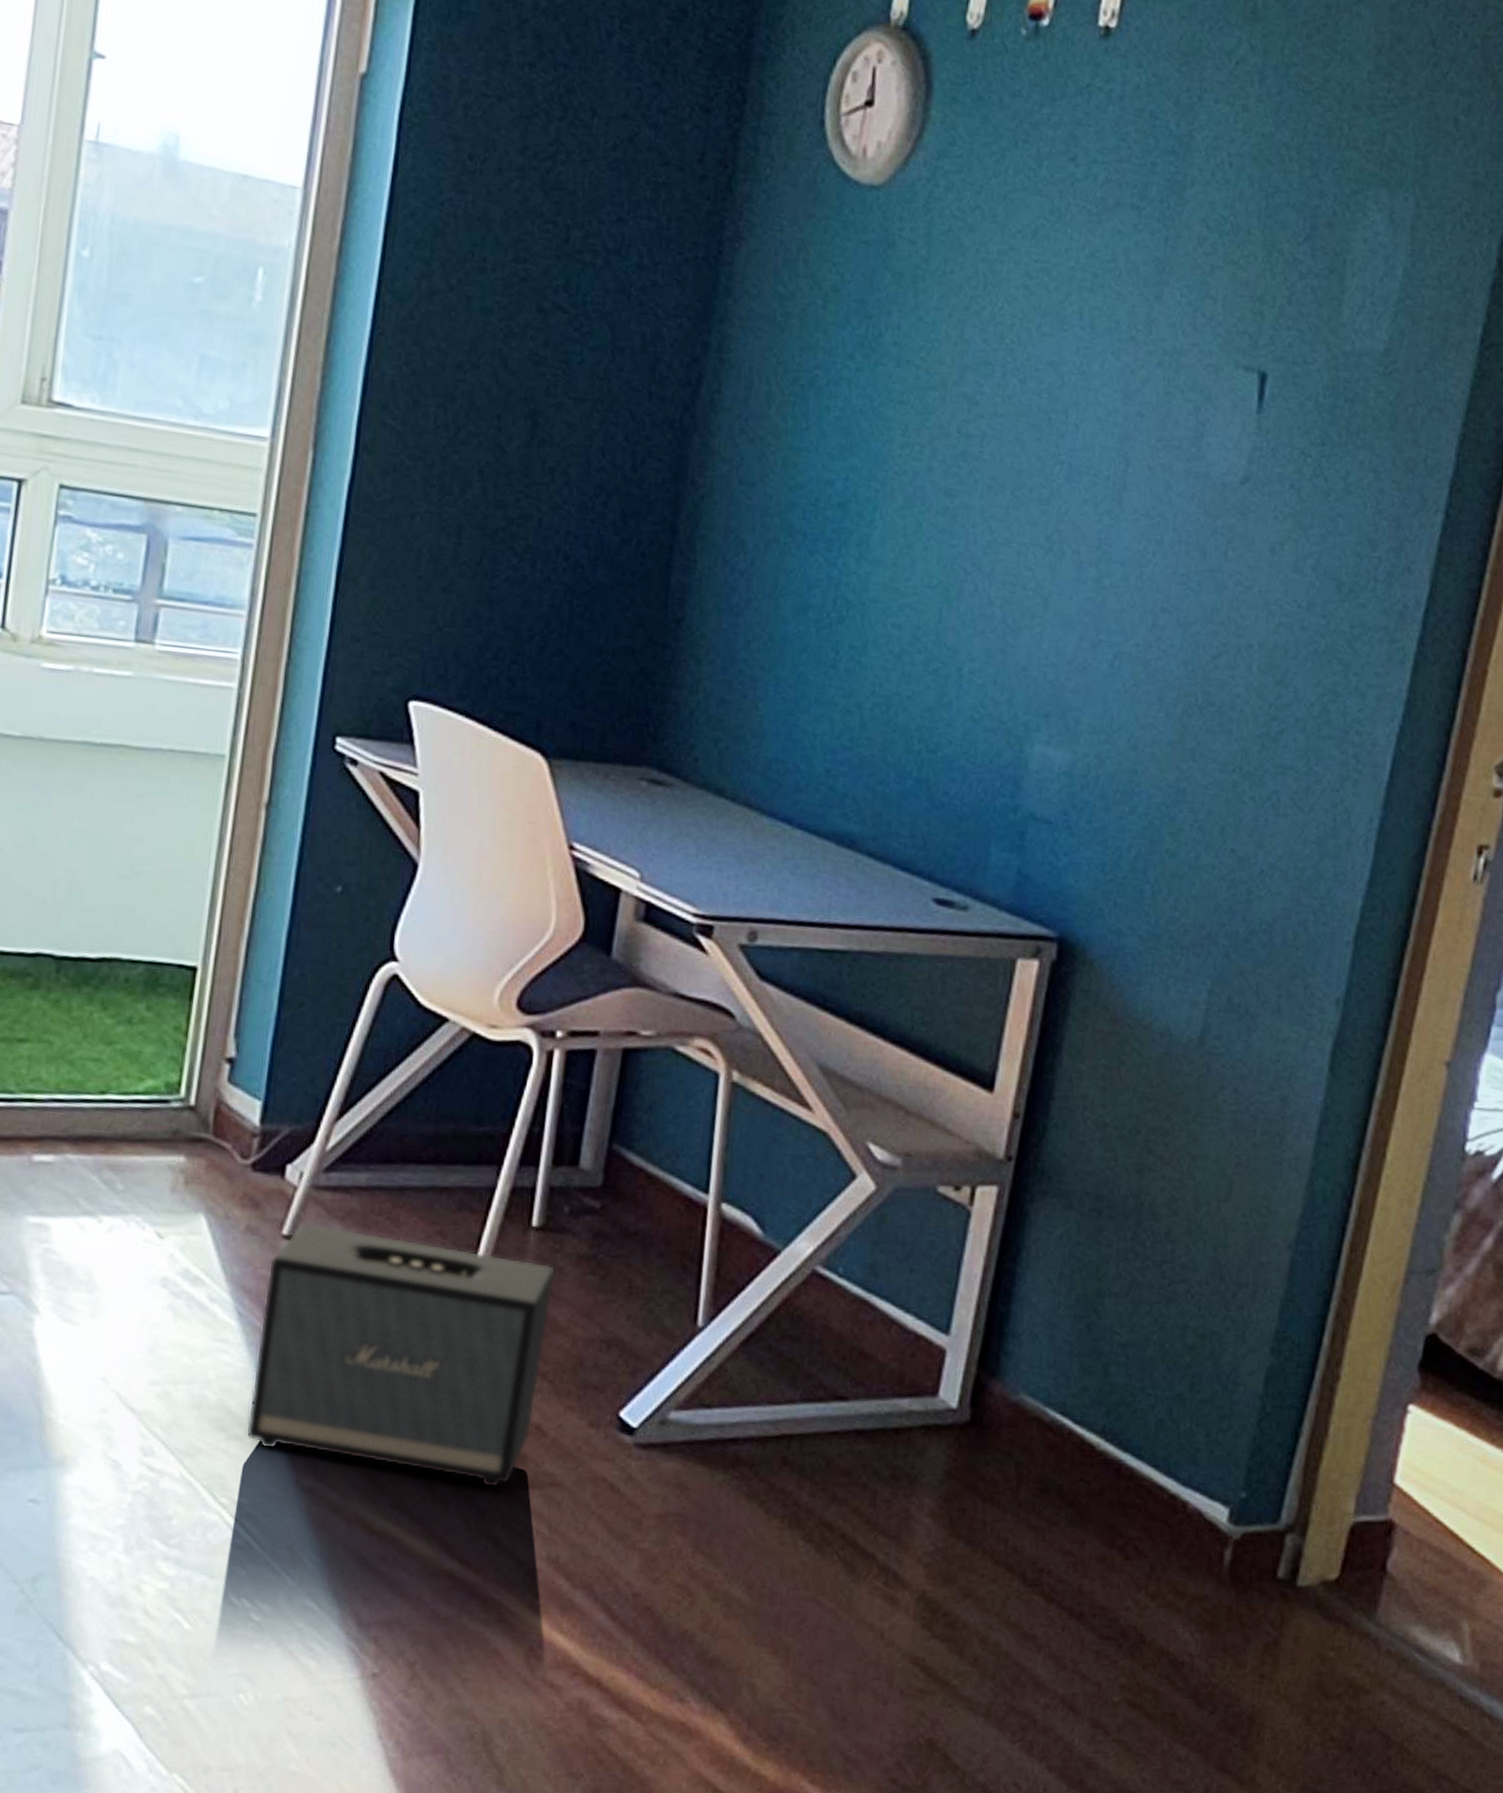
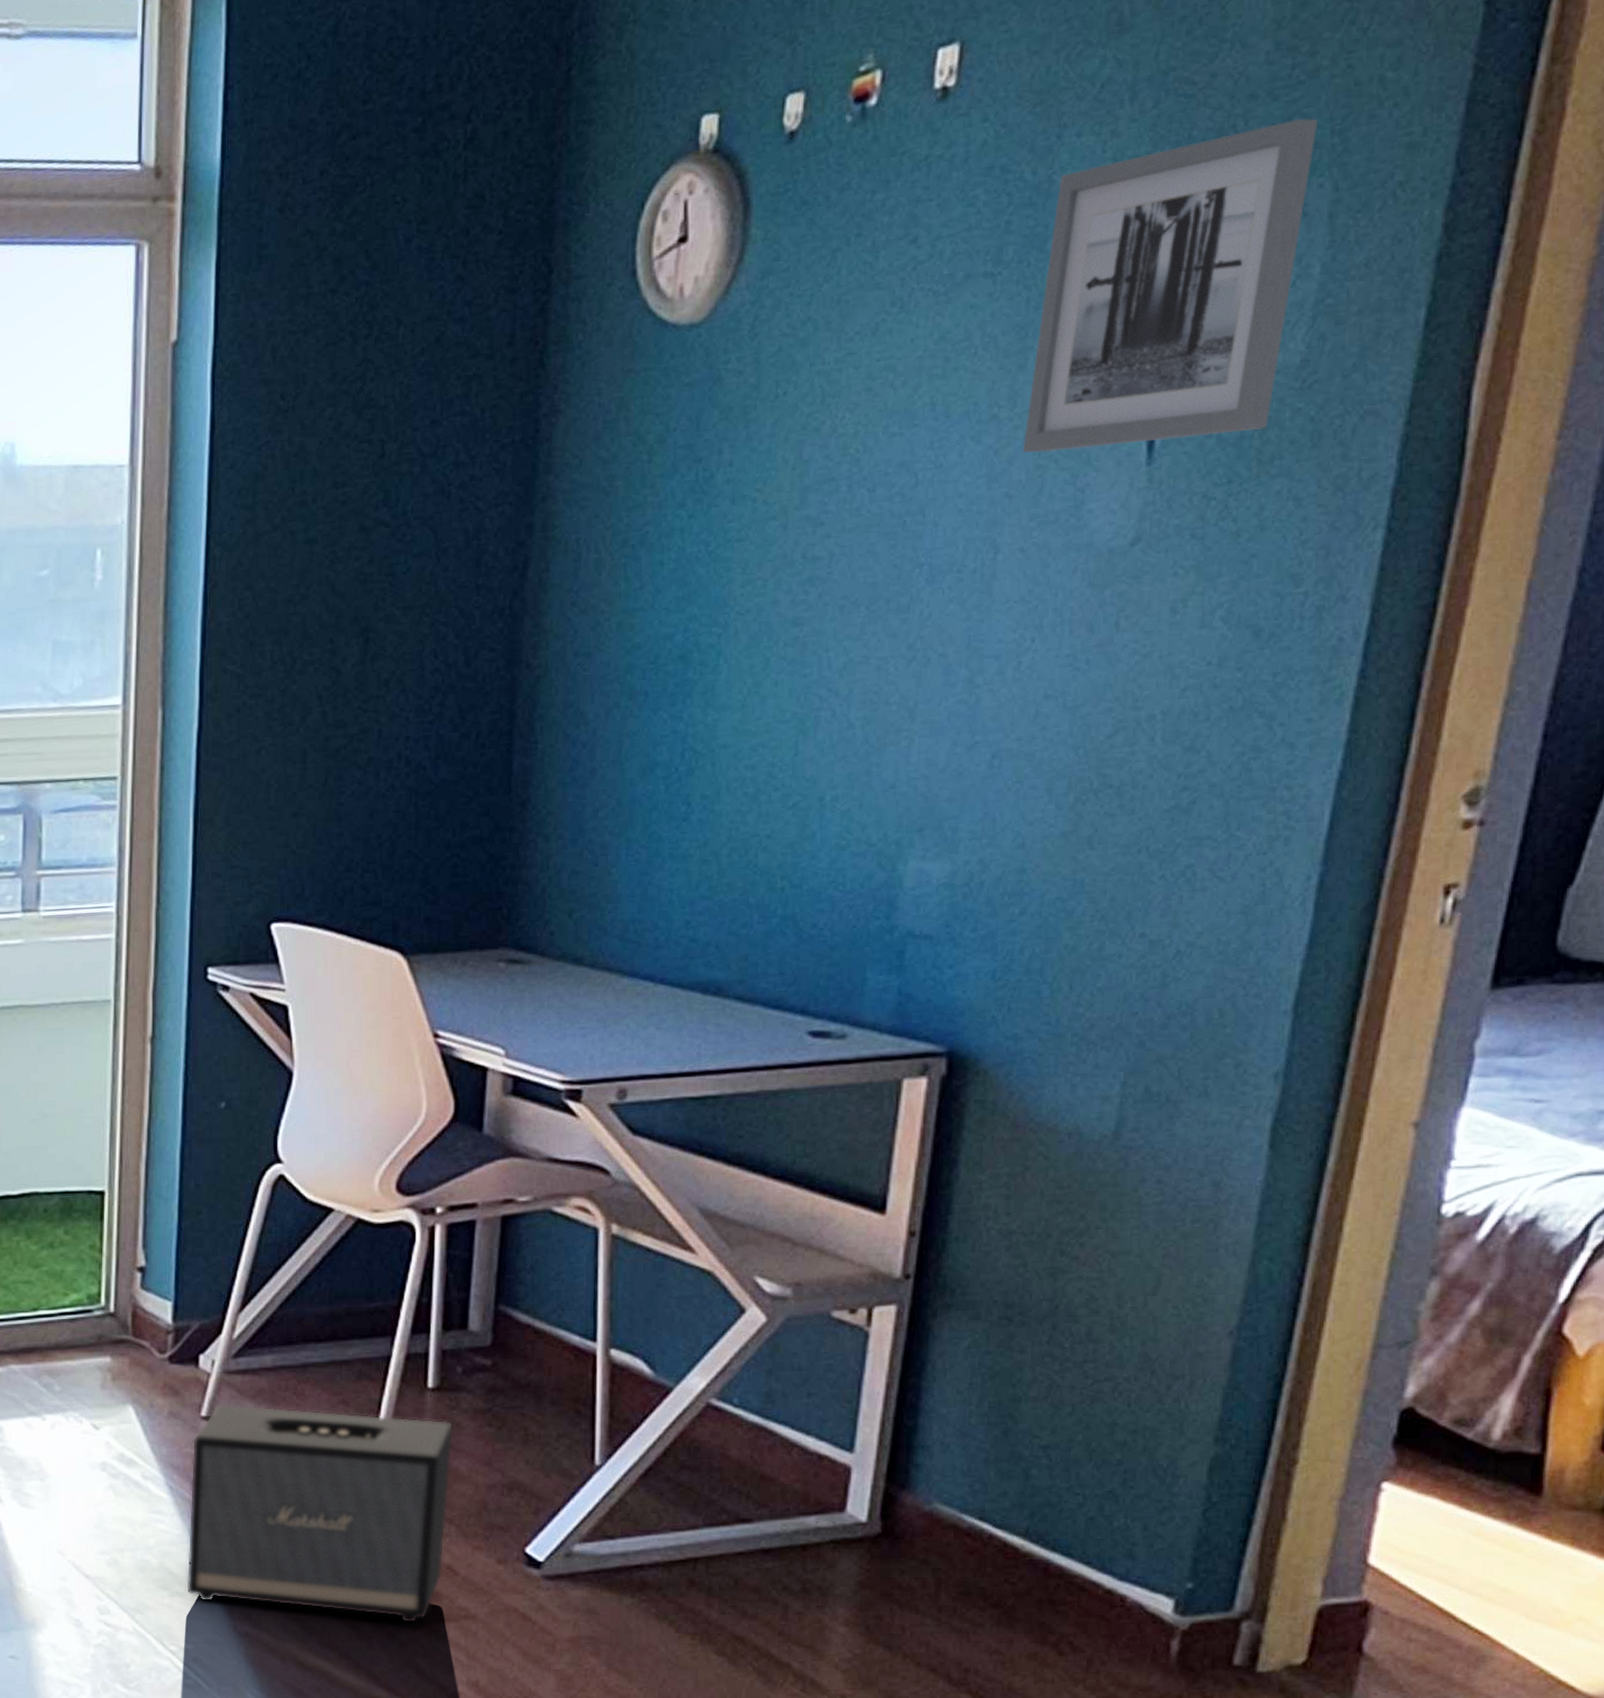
wall art: none [1155,133,1406,403] -> present [1023,118,1318,453]

